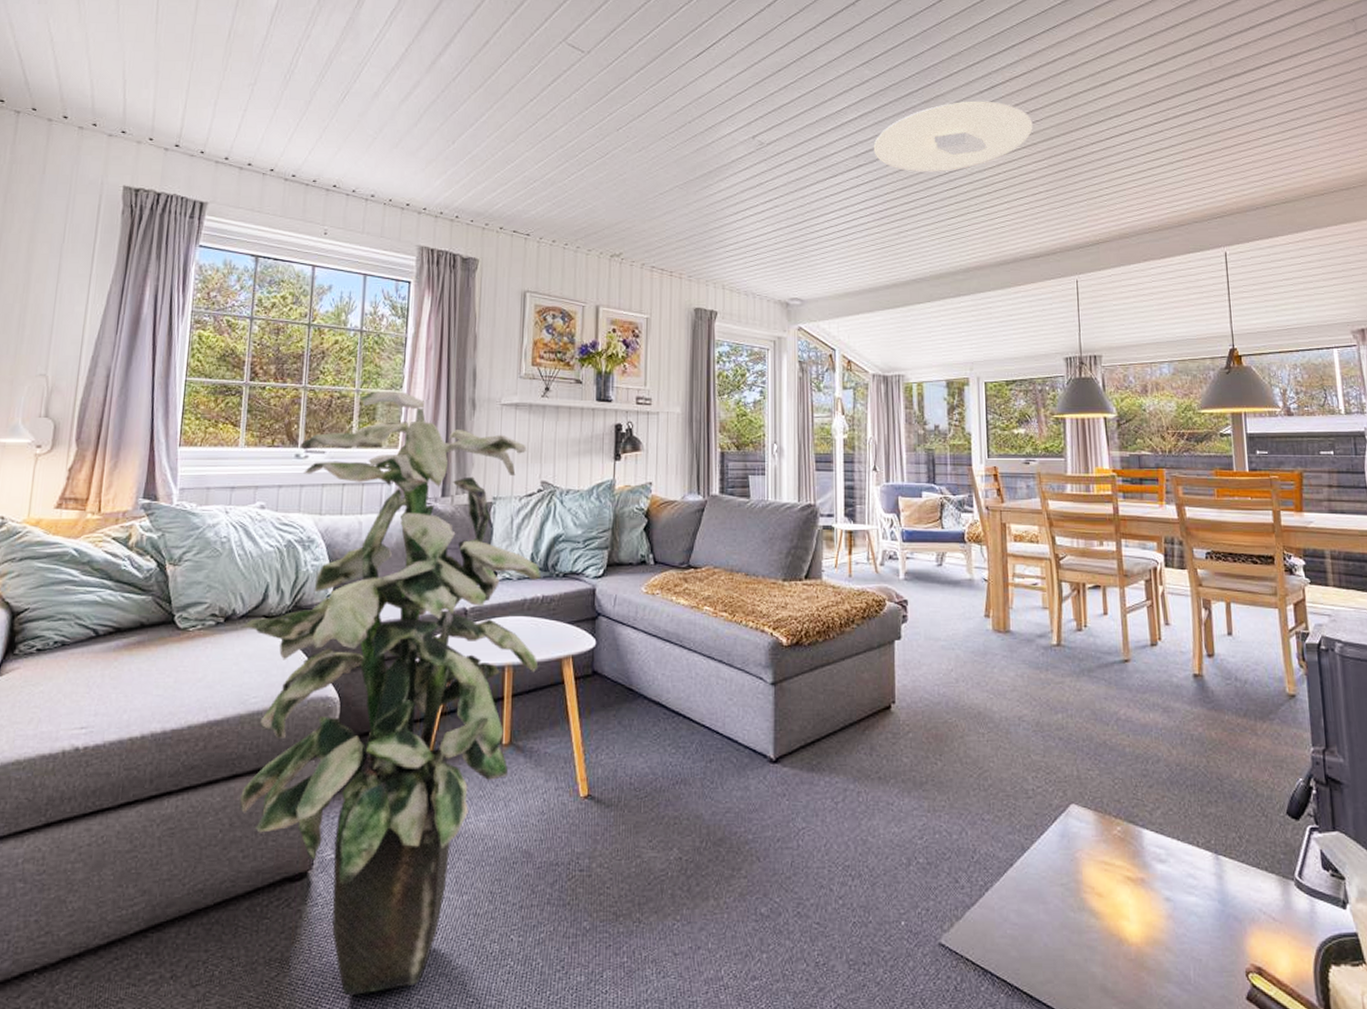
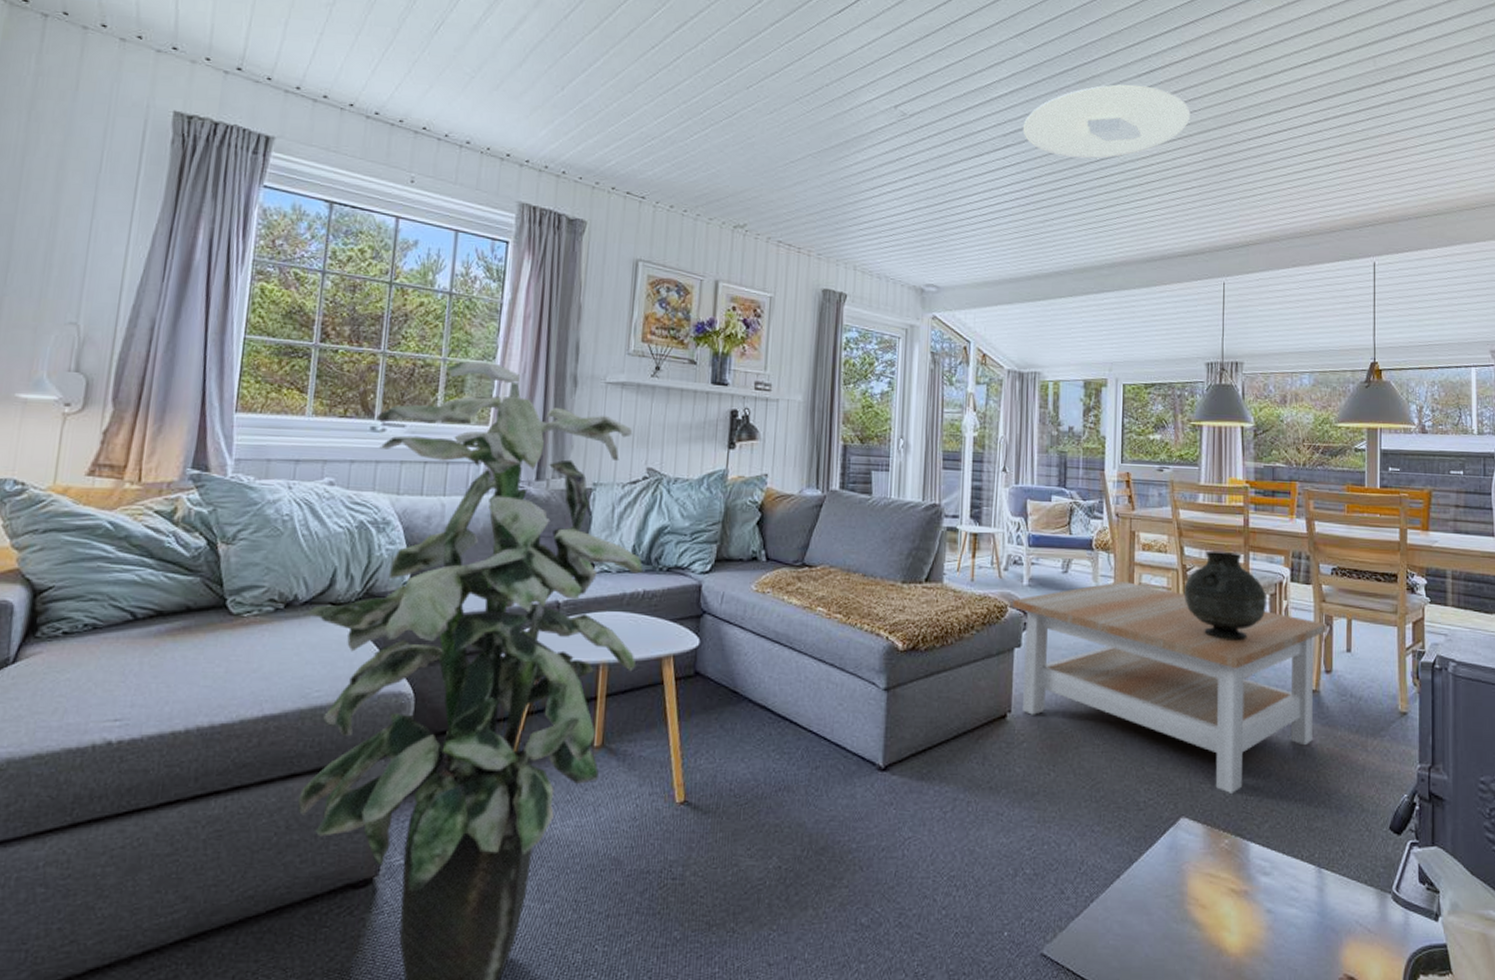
coffee table: none [890,571,1206,780] -> present [1012,580,1327,793]
vase: none [1057,539,1143,627] -> present [1183,550,1268,641]

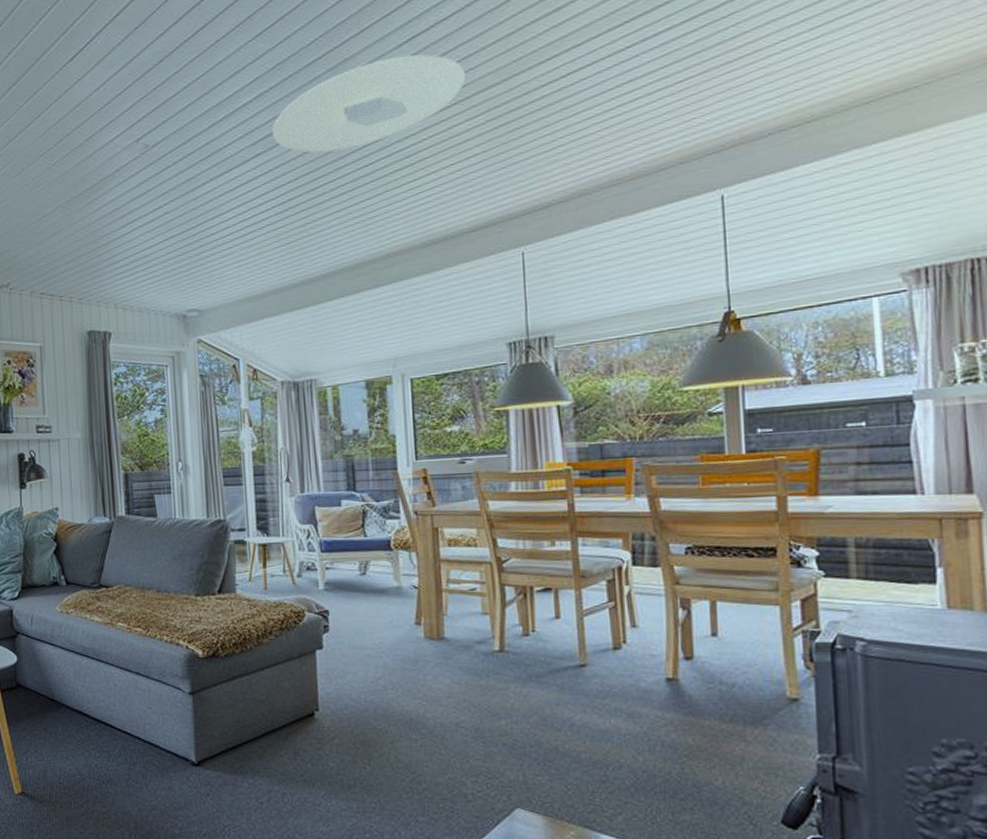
coffee table: present [1012,580,1327,793] -> none [310,578,684,786]
vase: present [1183,550,1268,641] -> none [500,539,604,631]

